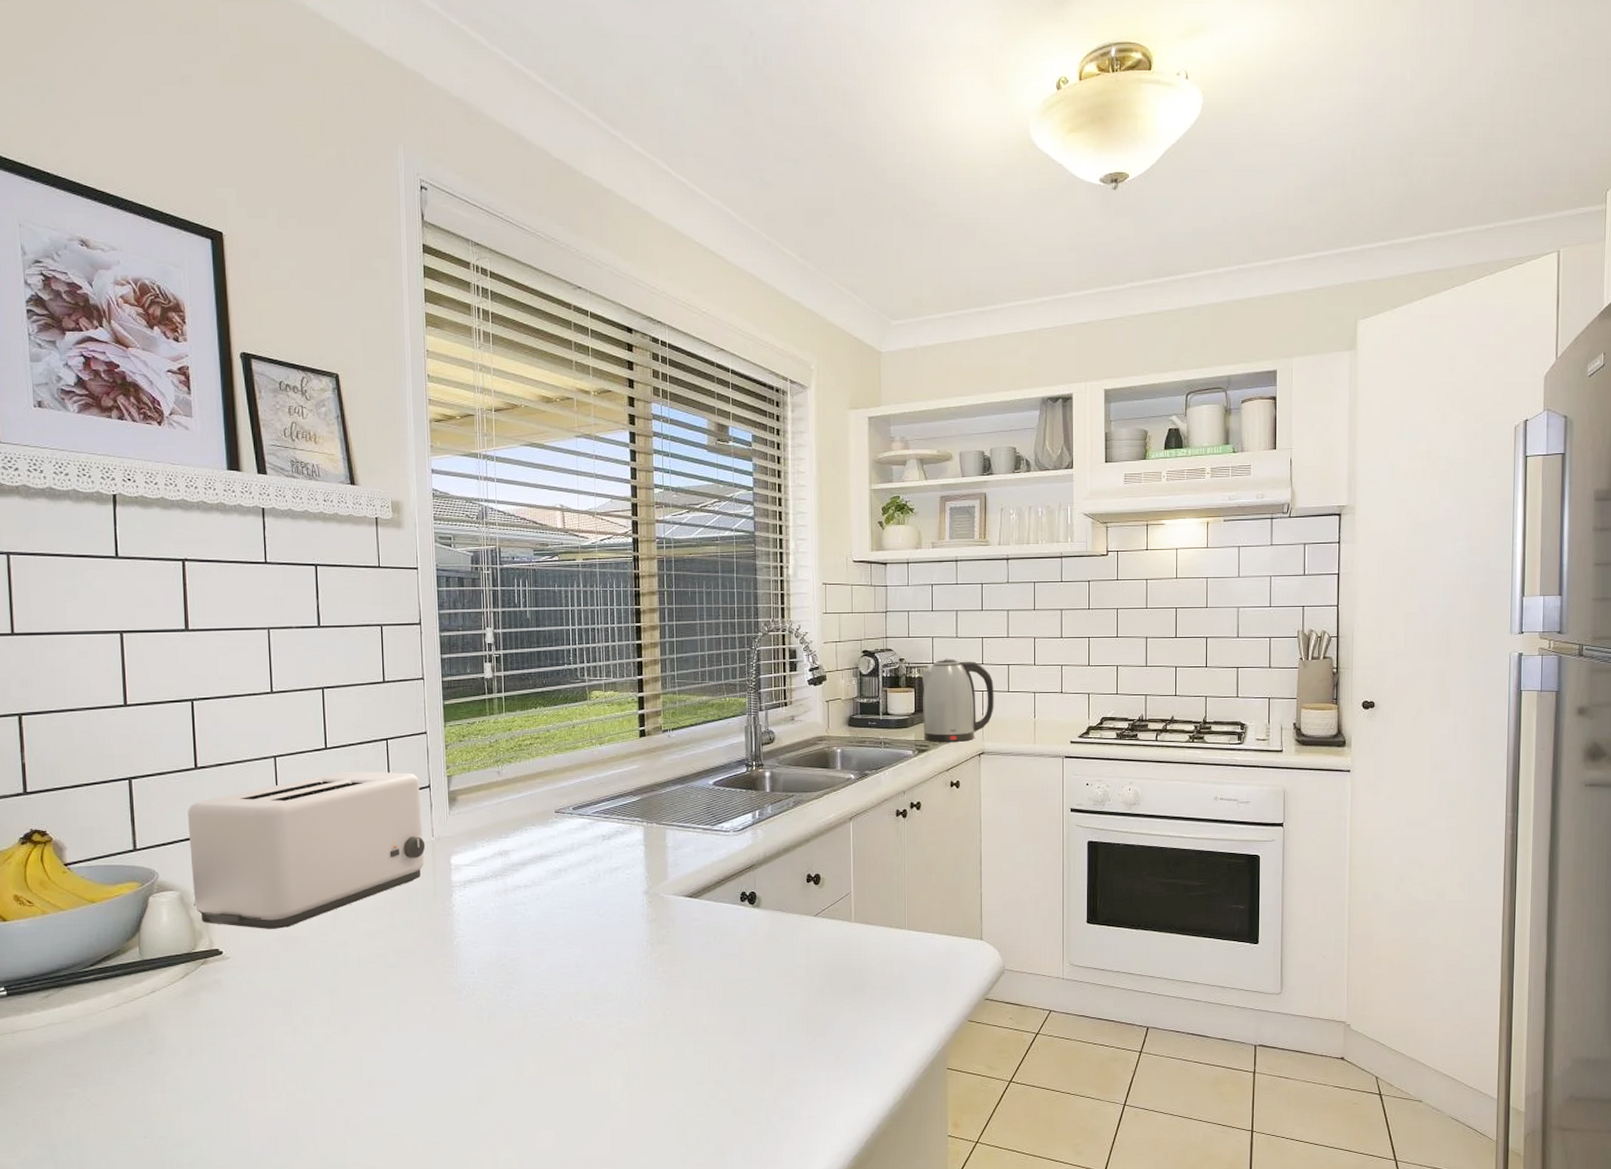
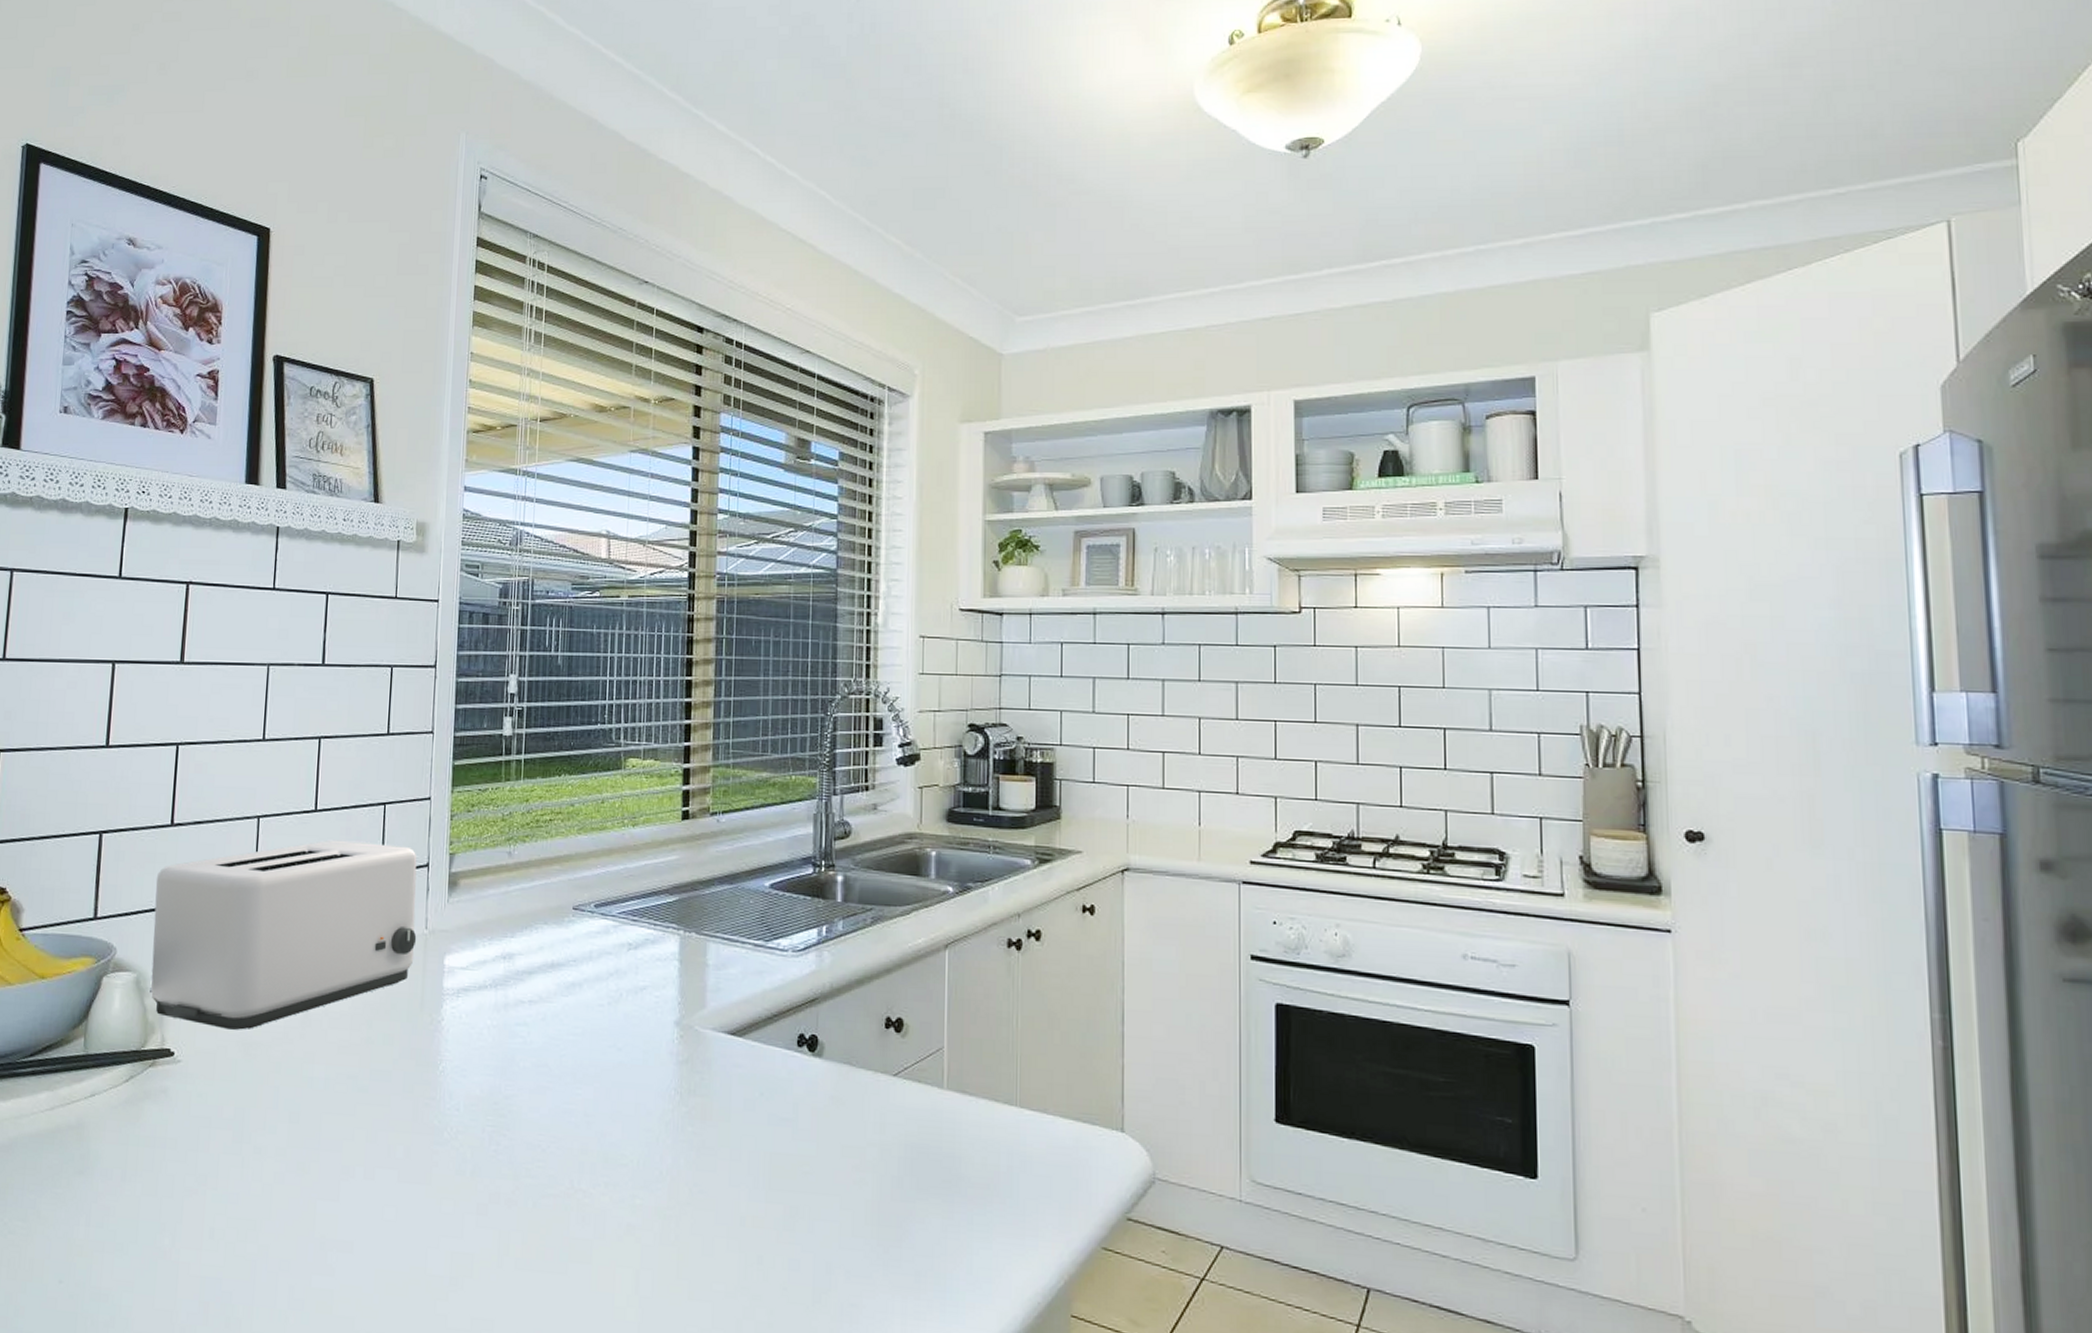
kettle: present [920,659,994,742] -> none [1044,740,1143,852]

